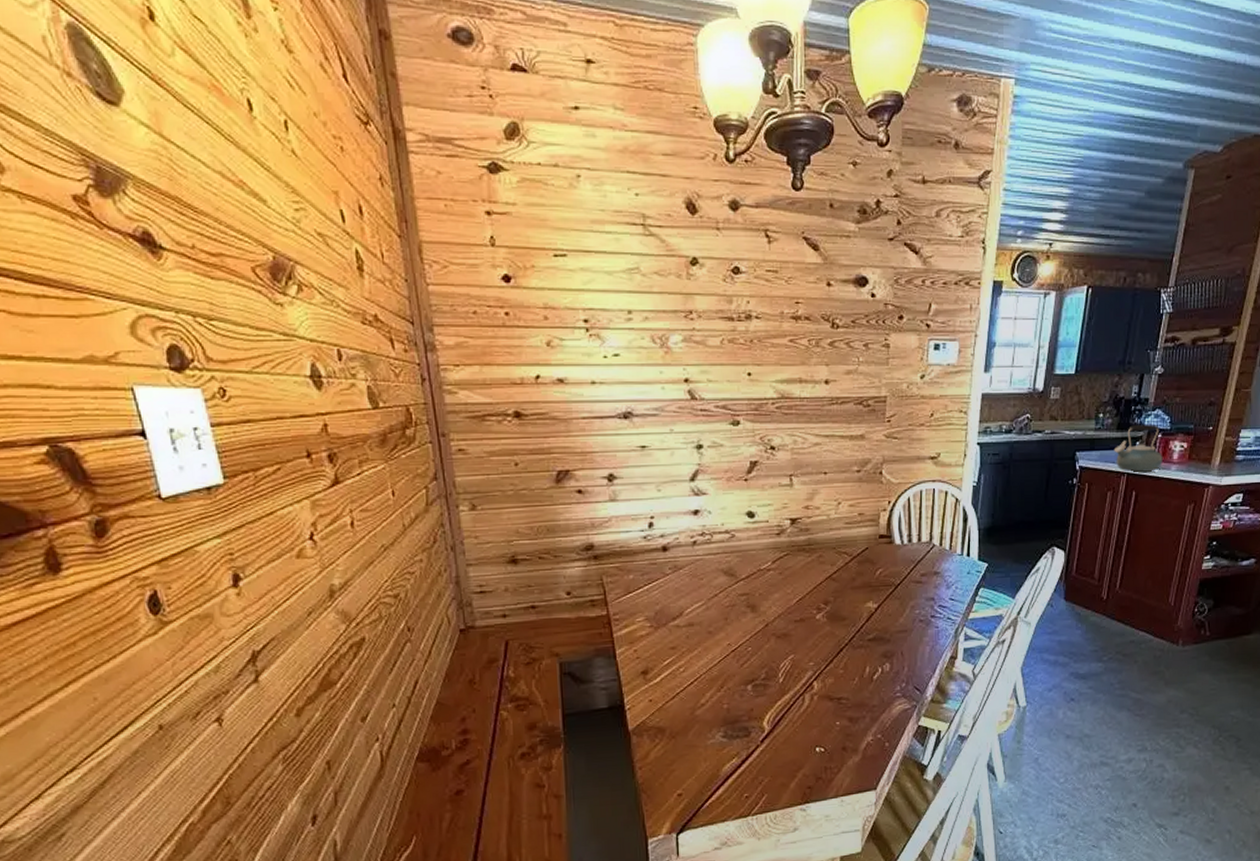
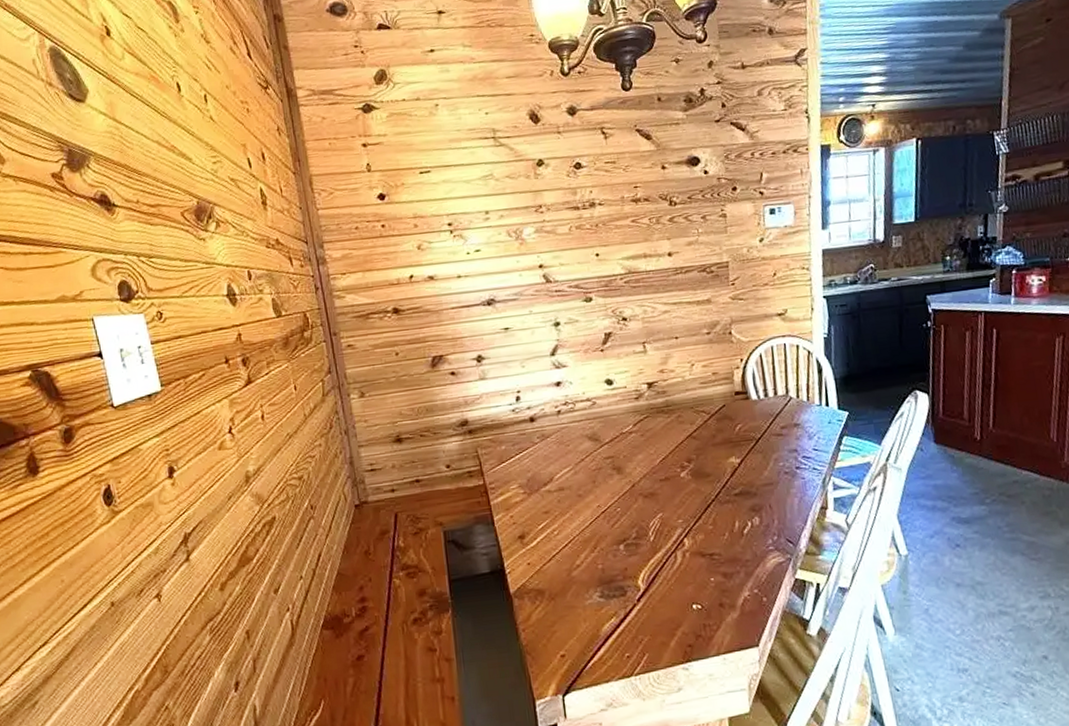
kettle: present [1114,424,1163,472] -> none [966,261,1022,310]

